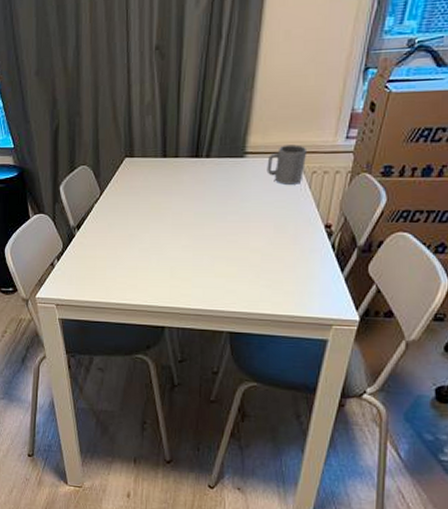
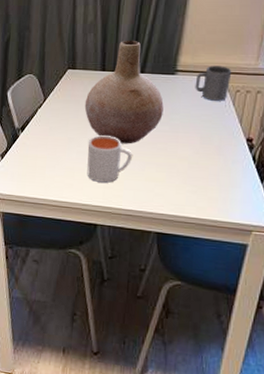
vase: none [145,120,233,238] -> present [84,40,164,144]
mug: none [151,230,200,281] -> present [87,135,132,183]

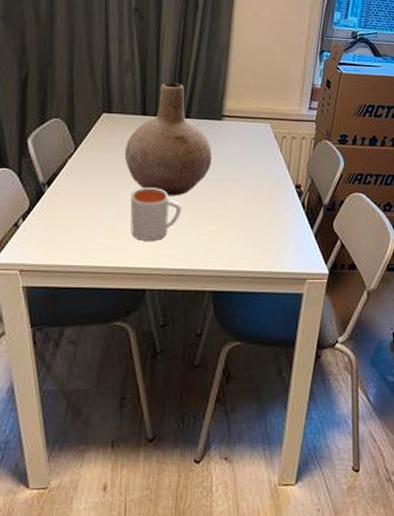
mug: present [195,65,232,101] -> none [242,111,278,147]

